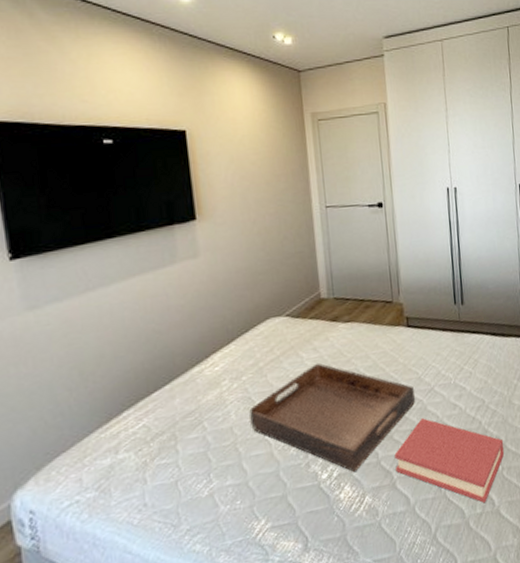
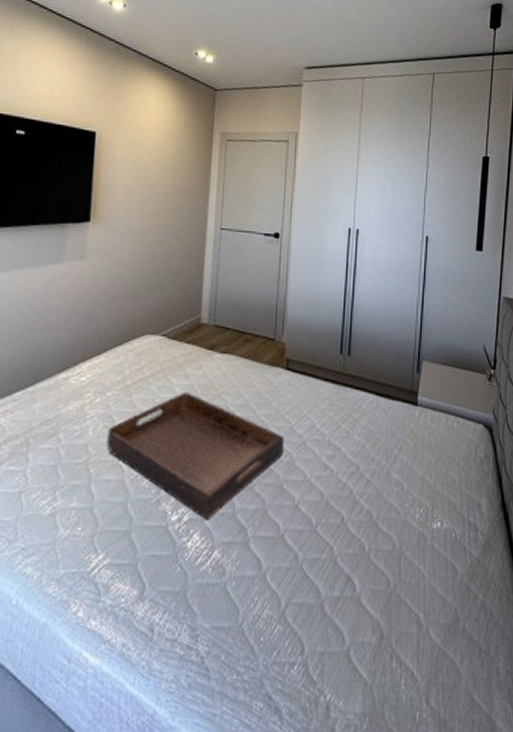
hardback book: present [394,418,505,504] -> none [251,474,375,586]

